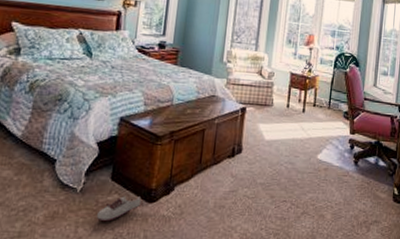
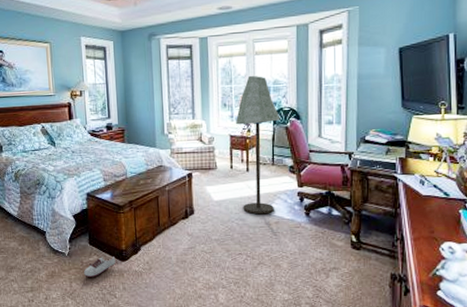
floor lamp: none [294,16,341,160] -> present [235,75,281,215]

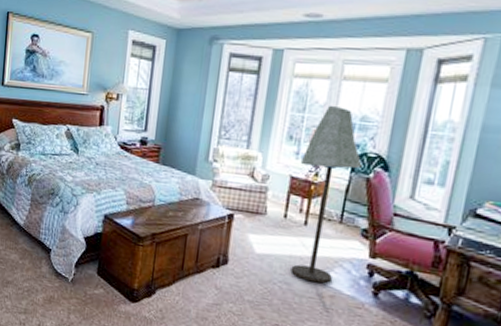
shoe: present [83,257,116,278] -> none [85,291,124,314]

